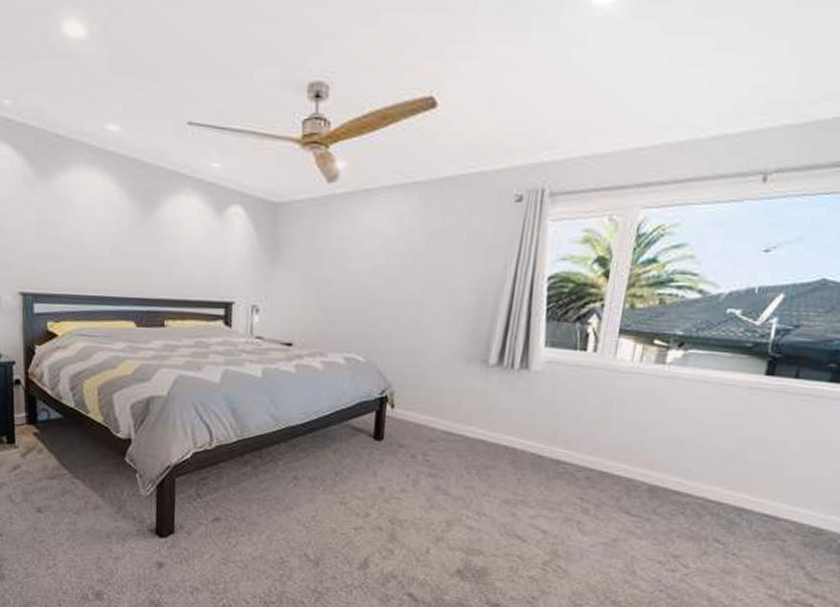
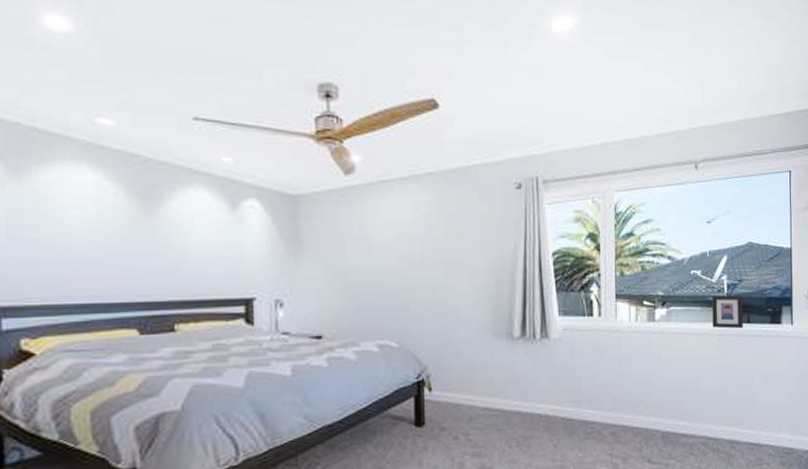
picture frame: none [743,341,795,384] -> present [712,295,743,329]

